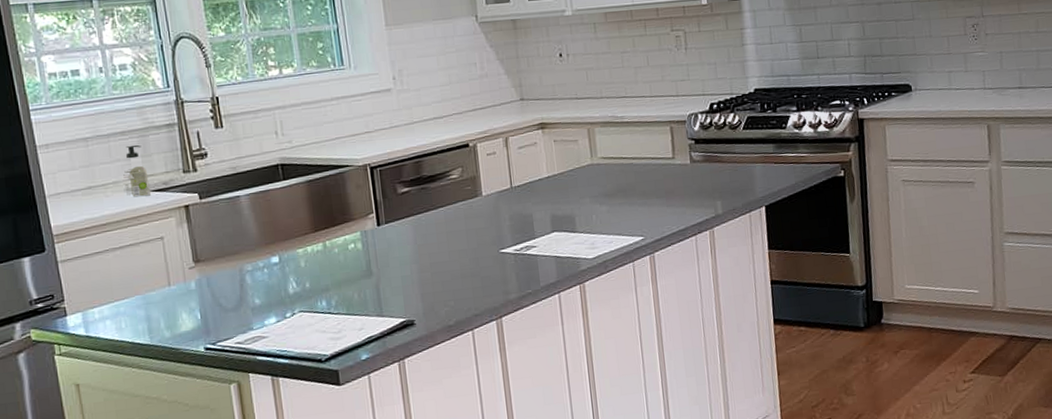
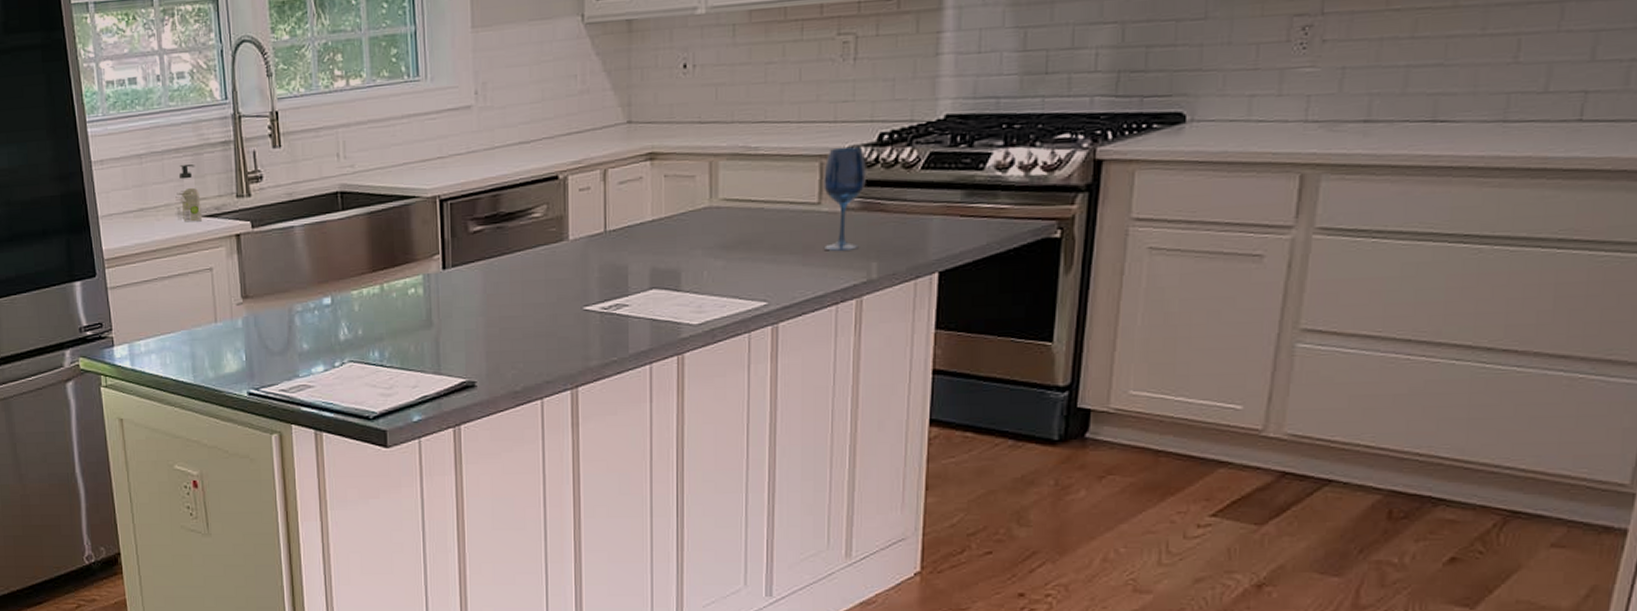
wineglass: none [673,114,707,195] -> present [823,147,866,252]

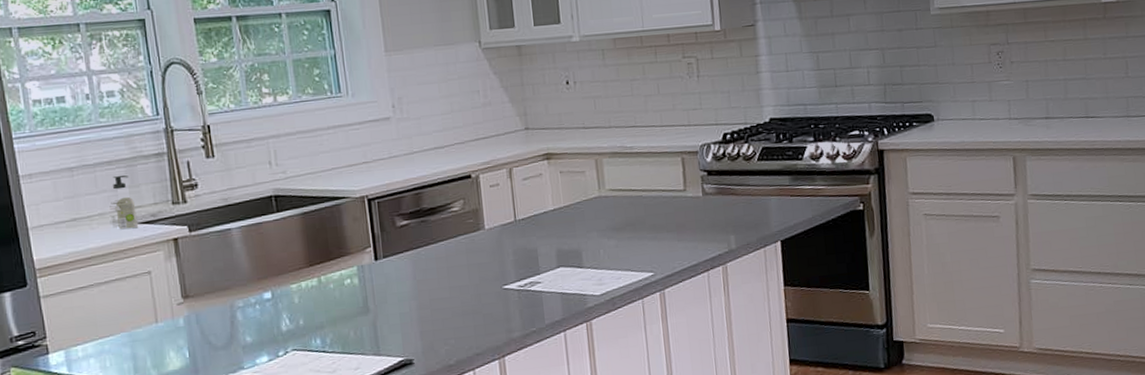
wineglass: present [823,147,866,252] -> none [685,145,720,229]

